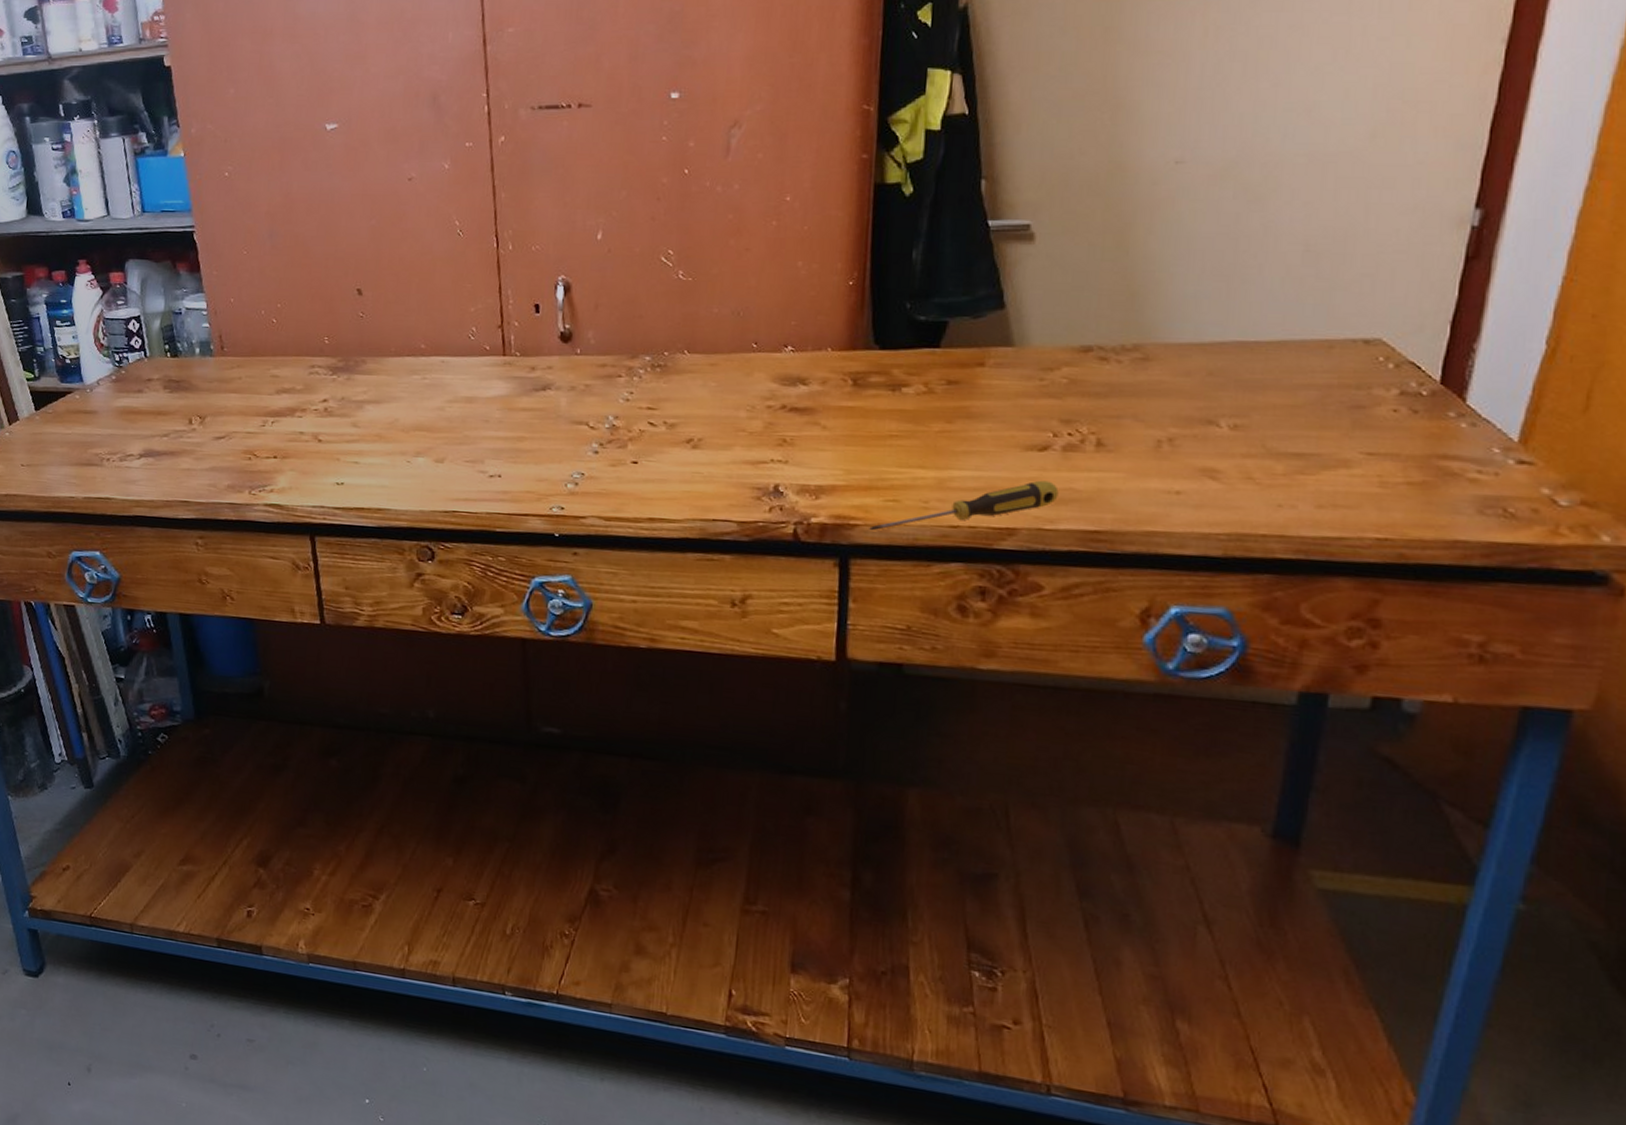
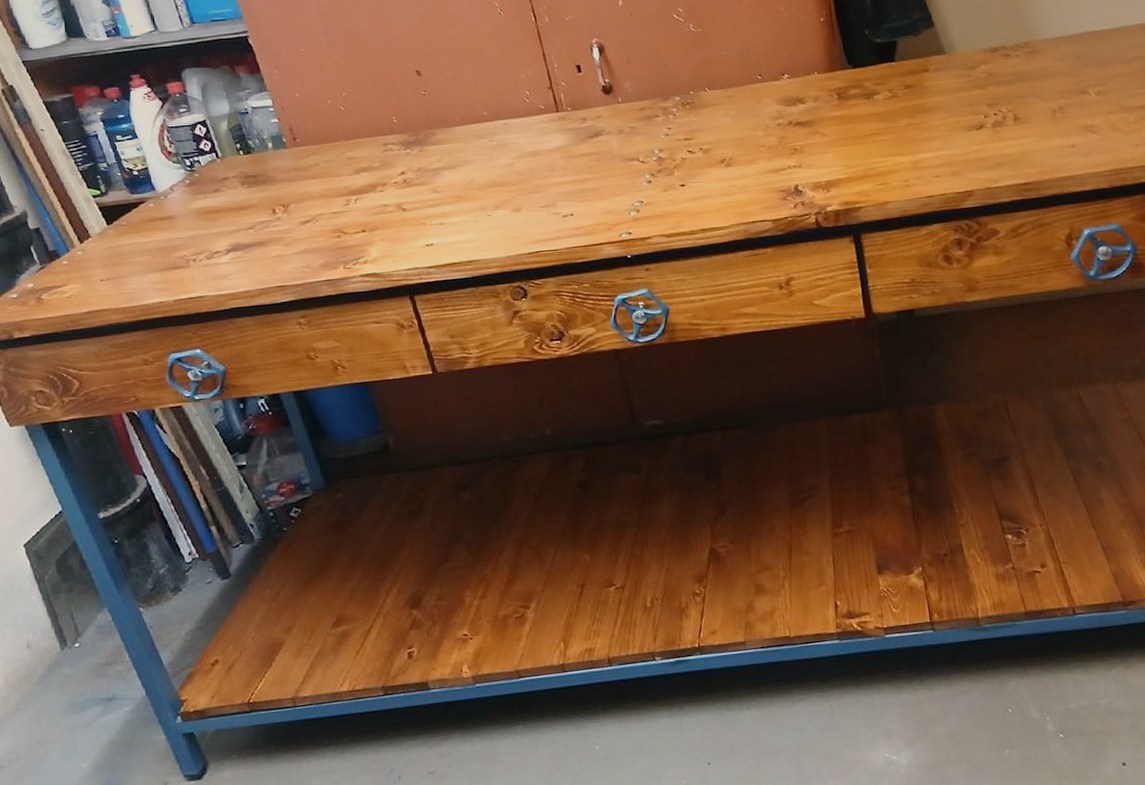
screwdriver: present [869,480,1059,531] -> none [870,151,996,210]

